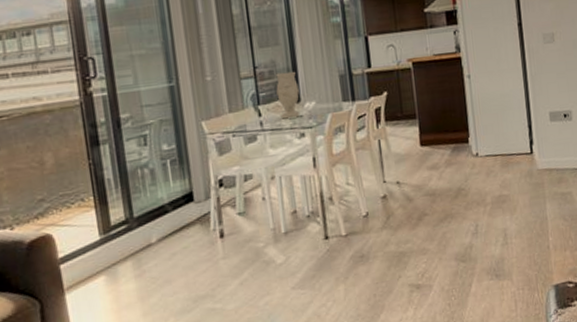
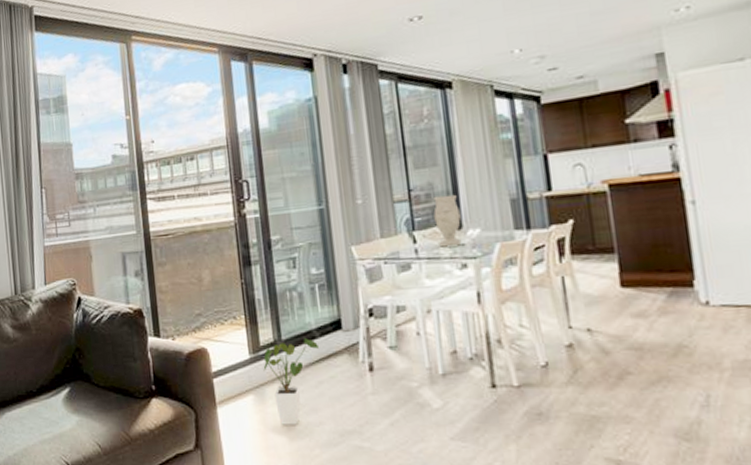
house plant: none [115,212,171,301] -> present [263,337,318,425]

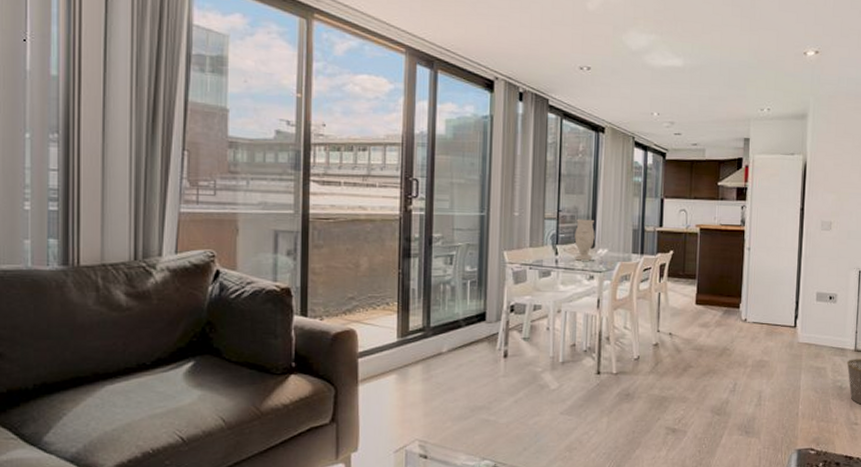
house plant: present [263,337,318,425] -> none [409,326,463,401]

